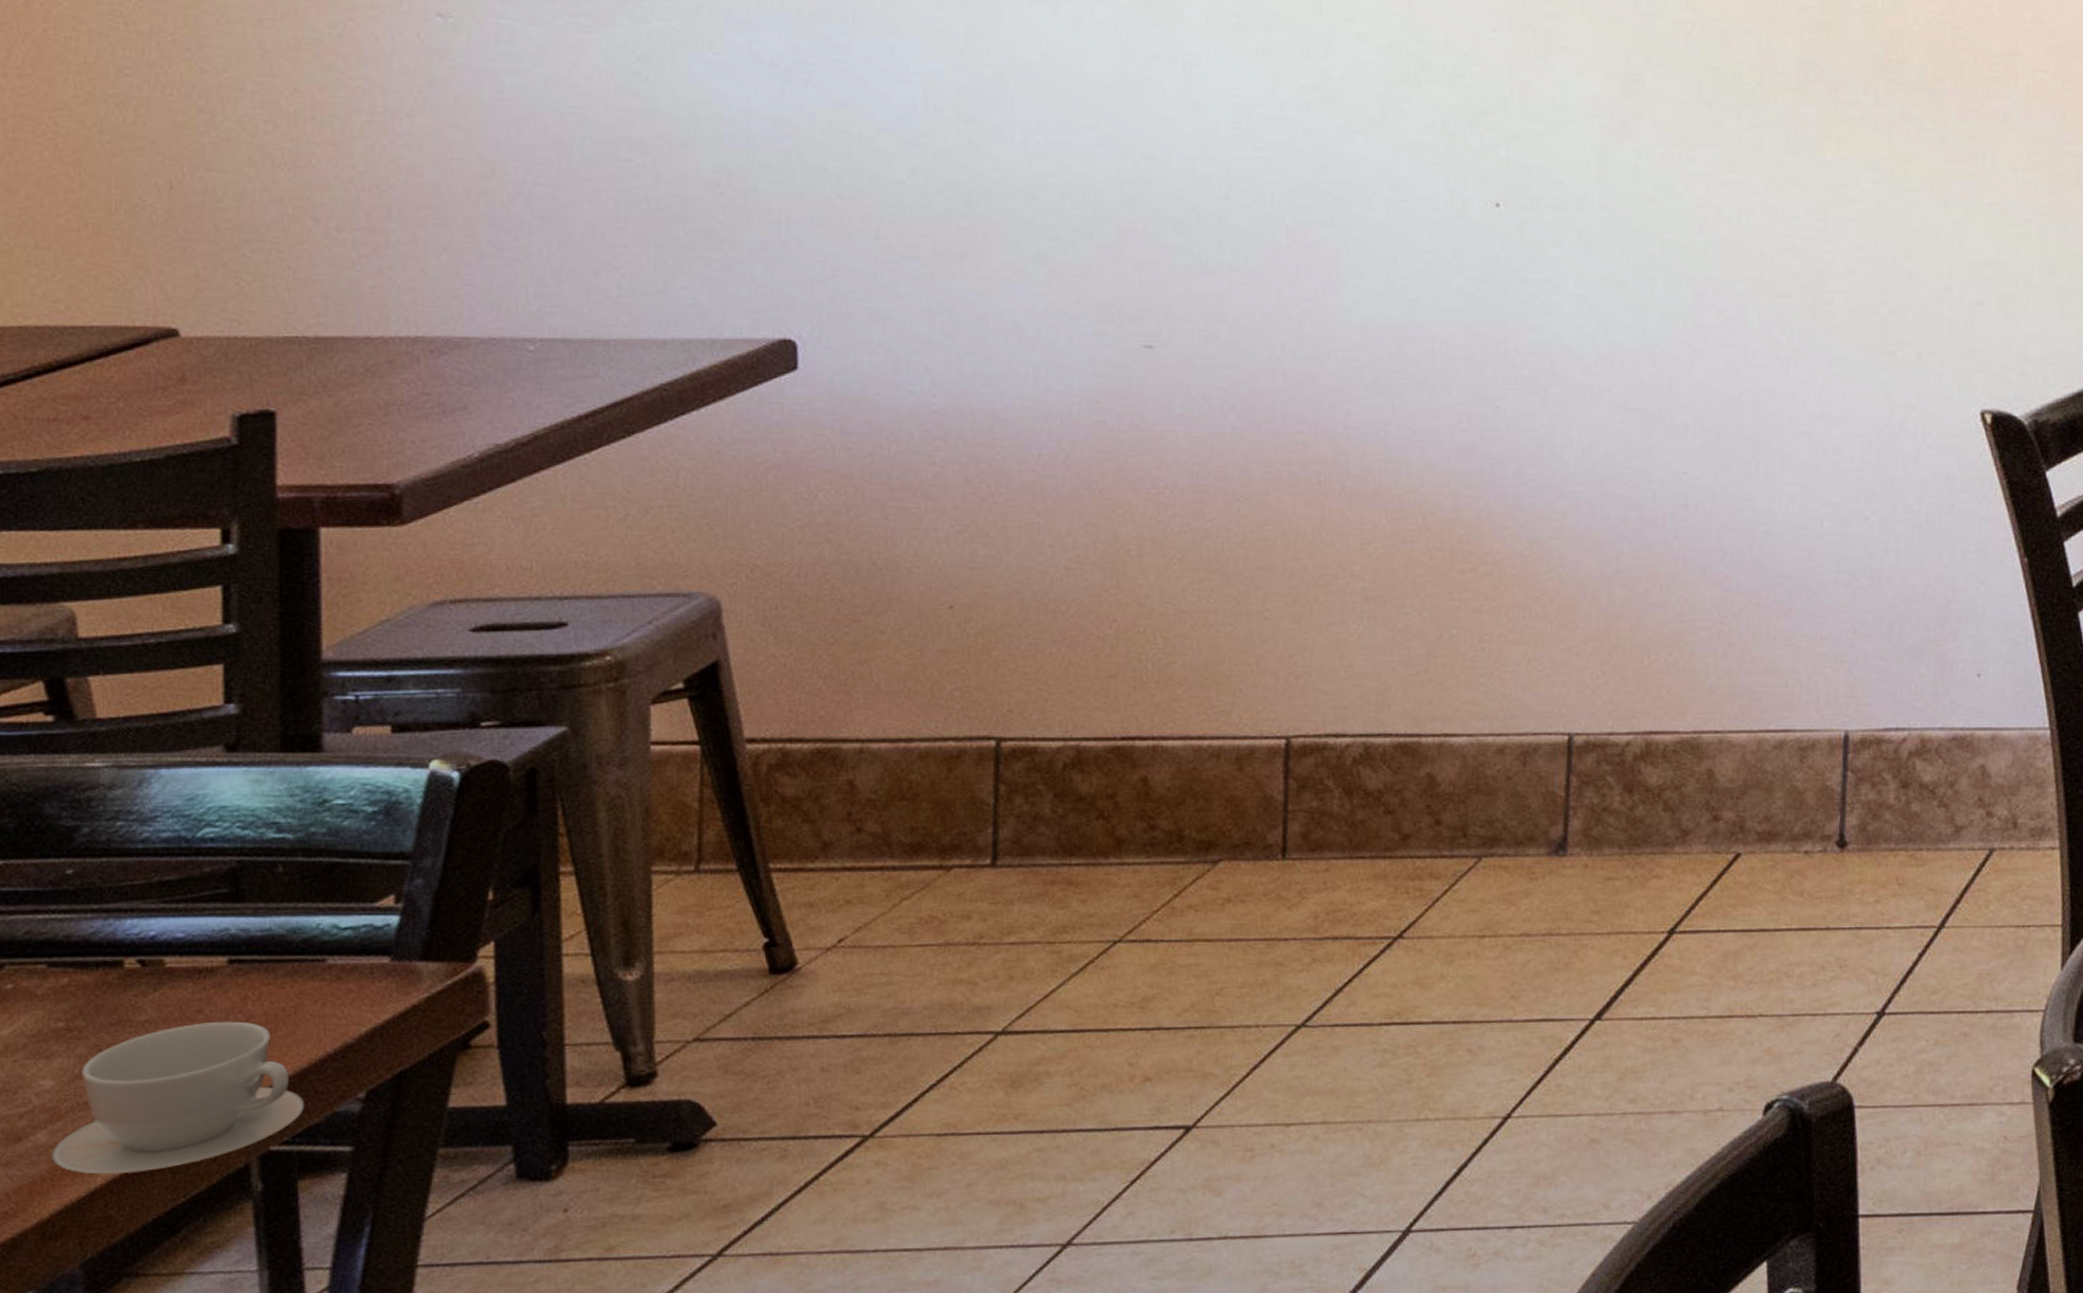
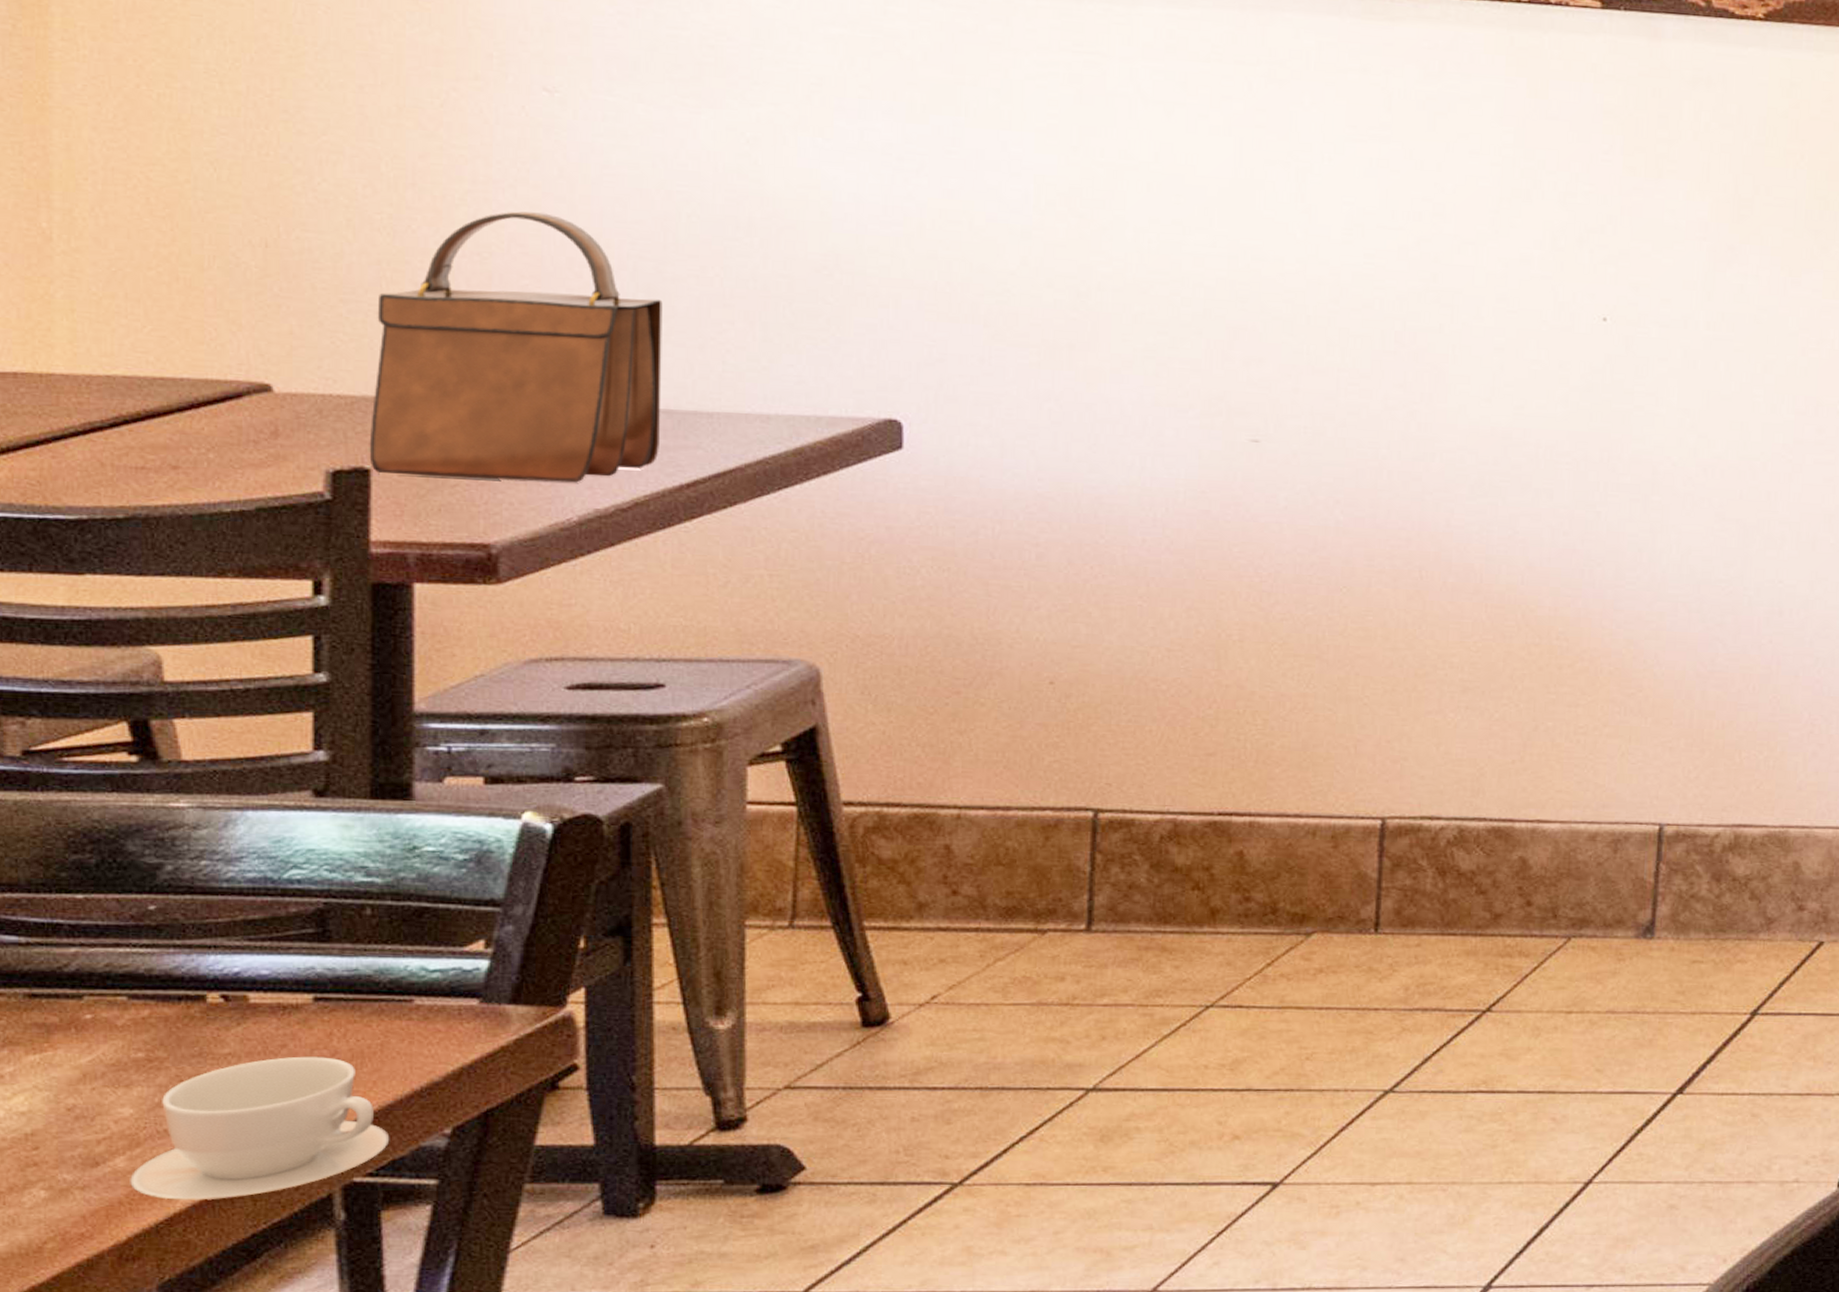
handbag: none [274,141,559,418] -> present [369,211,663,483]

